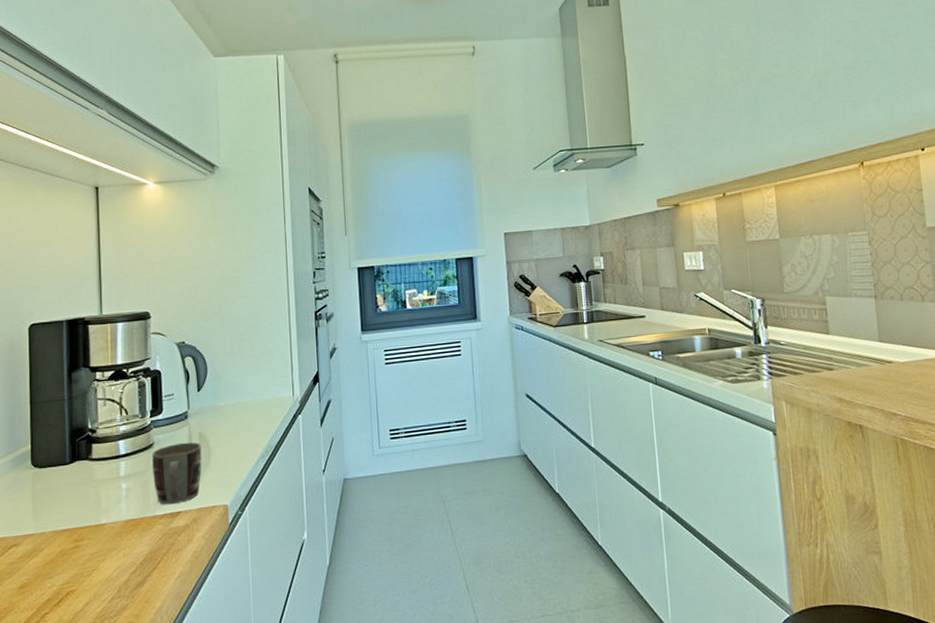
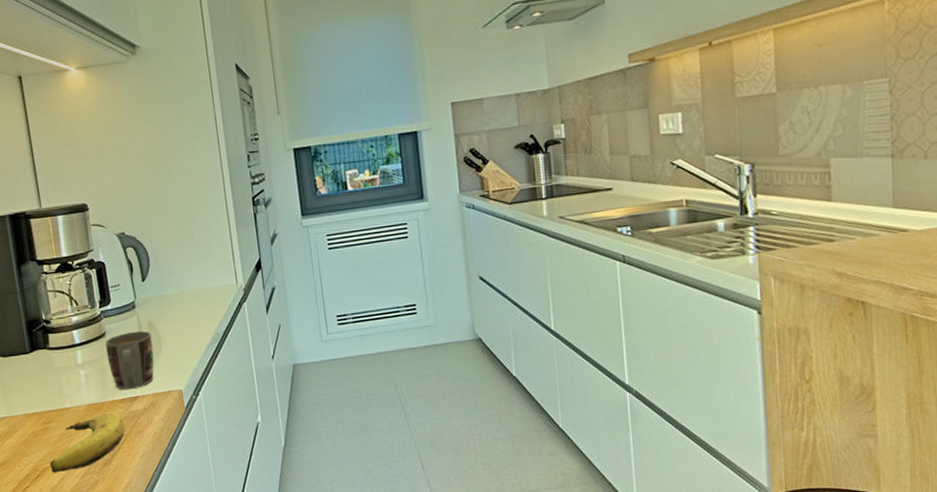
banana: none [75,528,163,597] -> present [49,412,125,473]

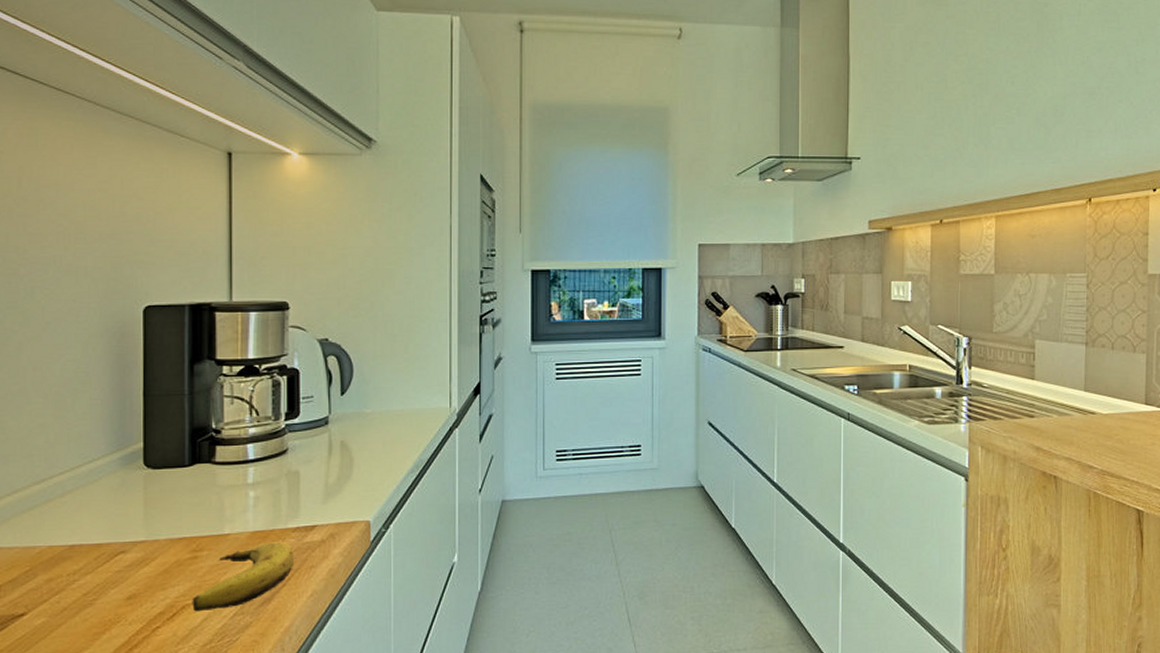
mug: present [105,330,154,390] -> none [286,450,343,518]

